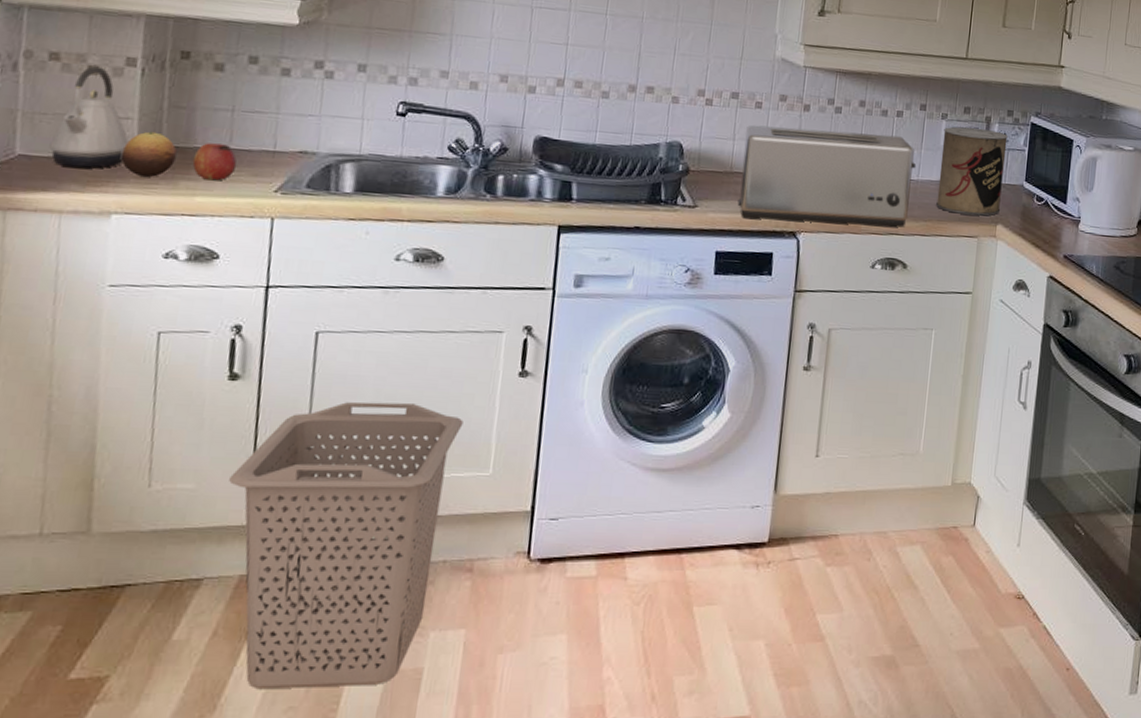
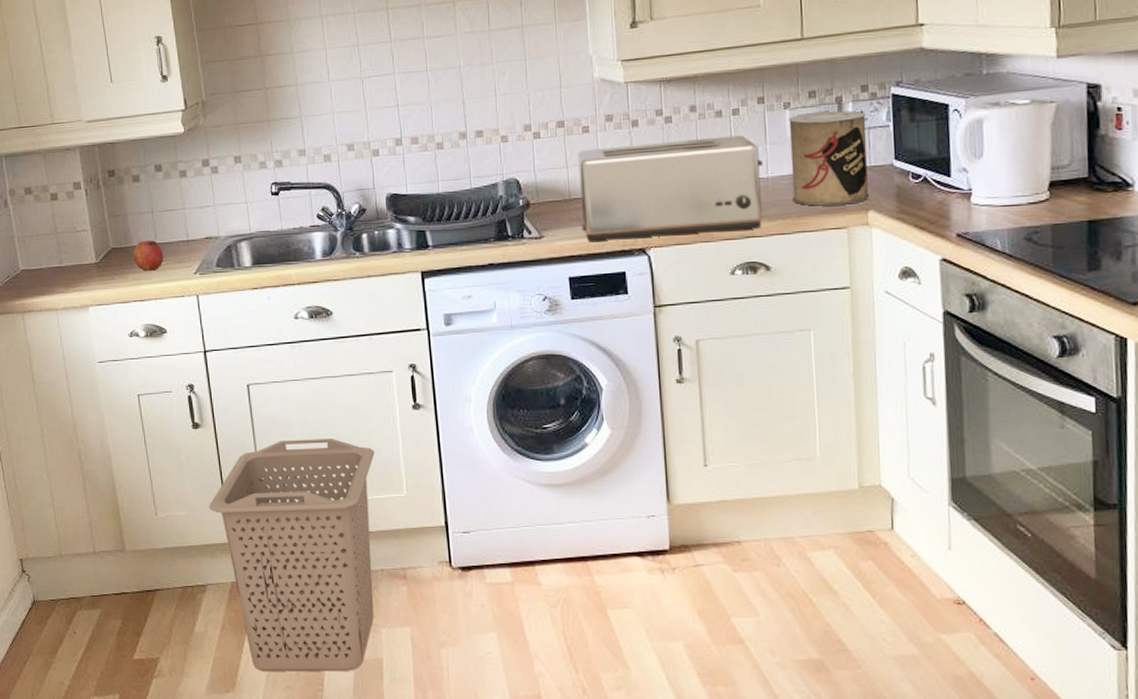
kettle: present [49,66,129,169] -> none [39,193,88,275]
fruit: present [120,131,177,178] -> none [85,238,122,275]

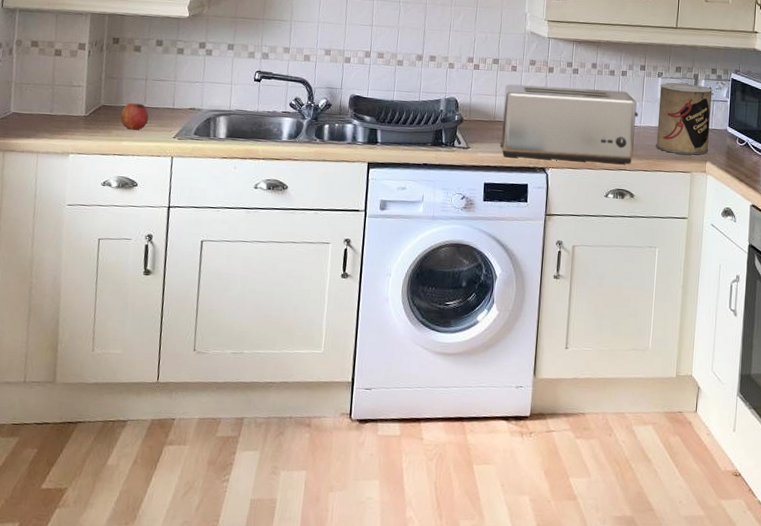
laundry basket: present [209,439,375,672] -> none [144,293,303,509]

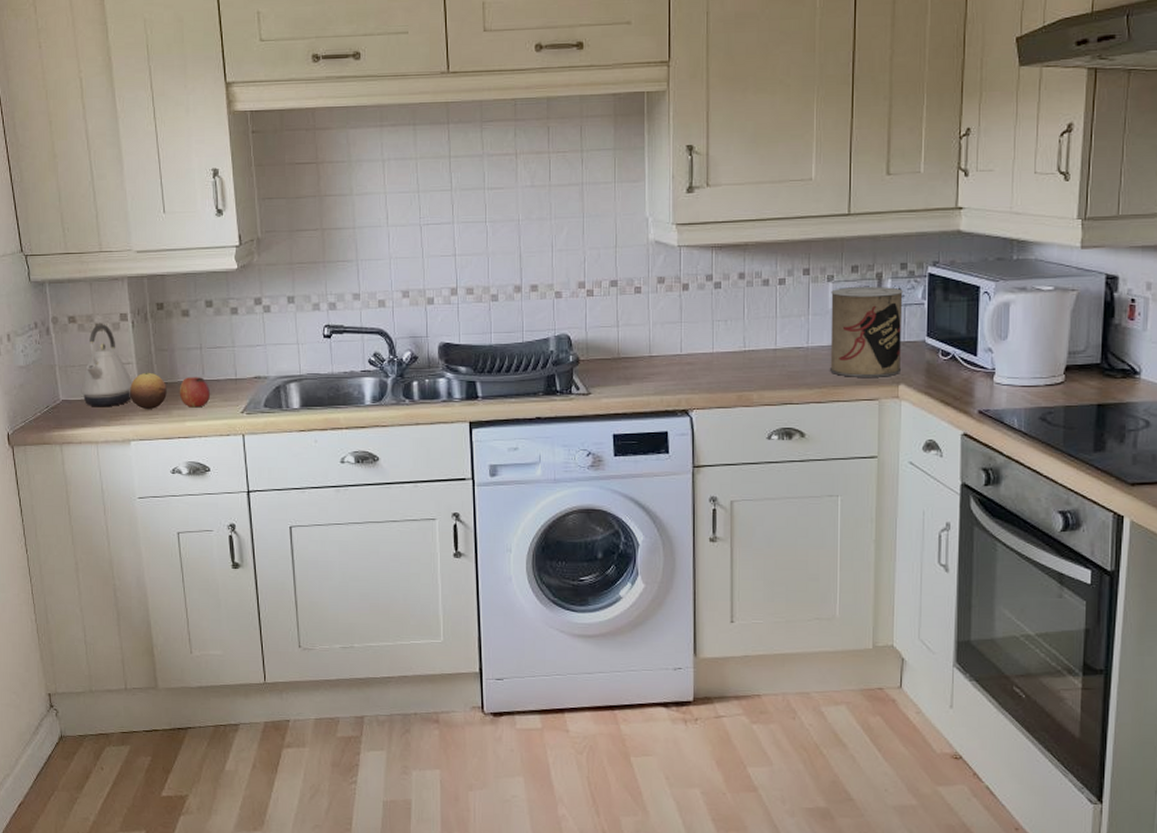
kettle: none [31,50,80,122] -> present [81,324,132,407]
fruit: none [75,95,111,128] -> present [129,372,167,410]
toaster: present [500,84,639,164] -> none [628,304,805,401]

